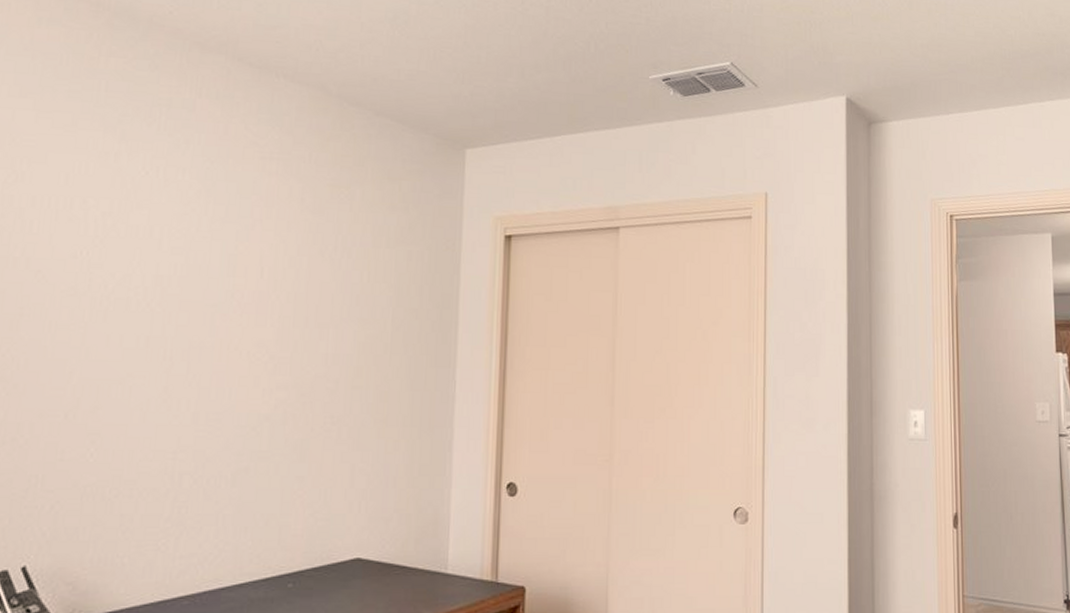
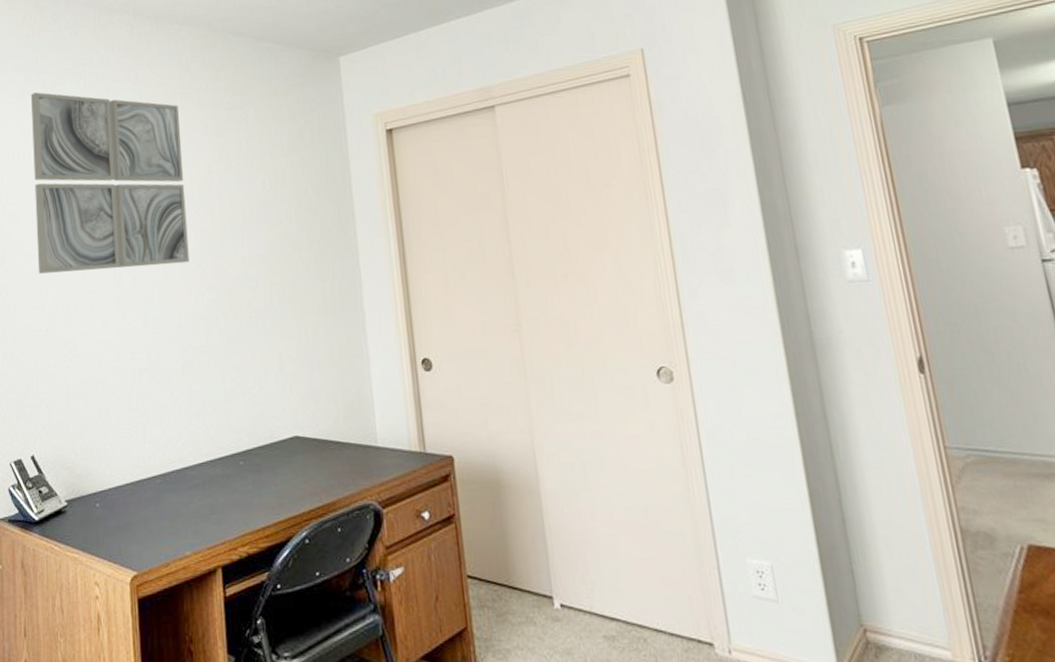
wall art: none [63,128,273,354] -> present [31,92,190,274]

